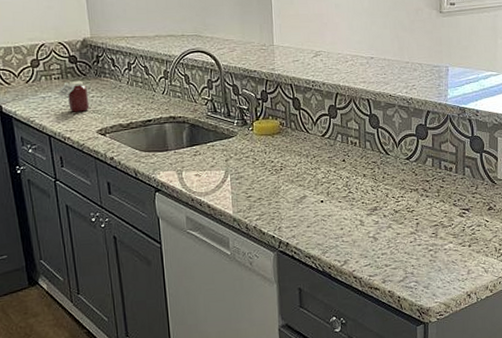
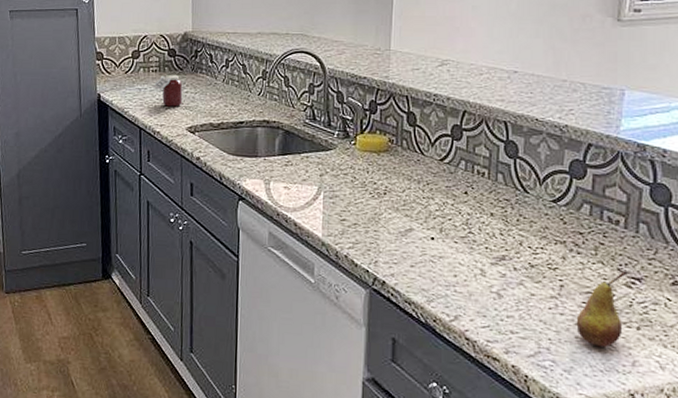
fruit: none [429,205,460,265] -> present [576,271,628,347]

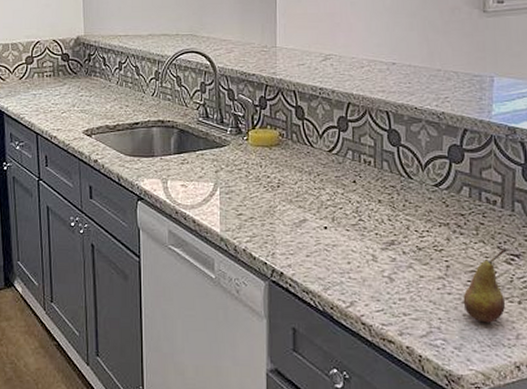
jar: present [152,75,183,107] -> none [47,79,78,111]

